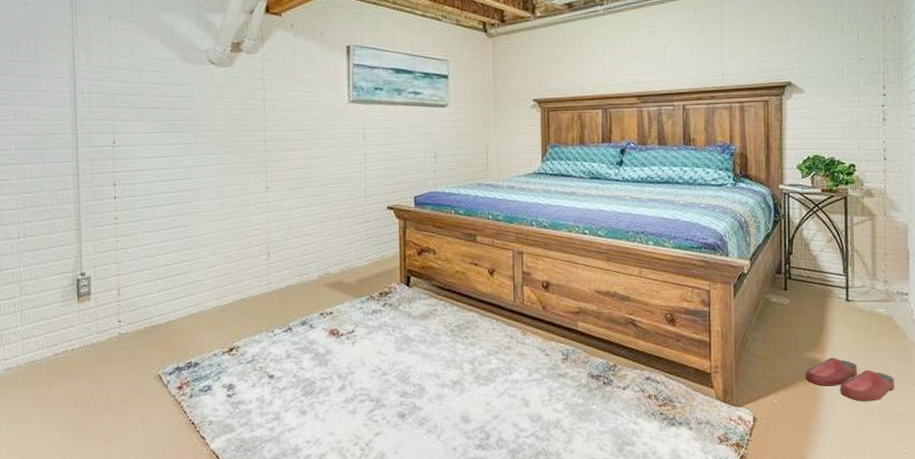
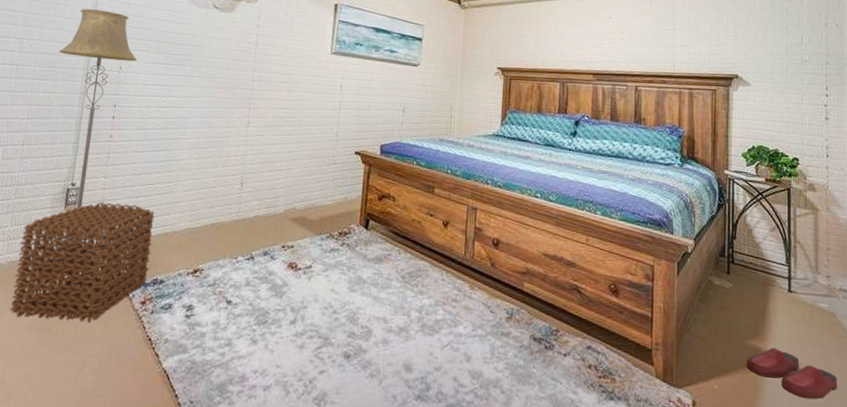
pouf: none [35,289,181,417] -> present [9,202,155,323]
floor lamp: none [40,78,132,373] -> present [42,9,138,276]

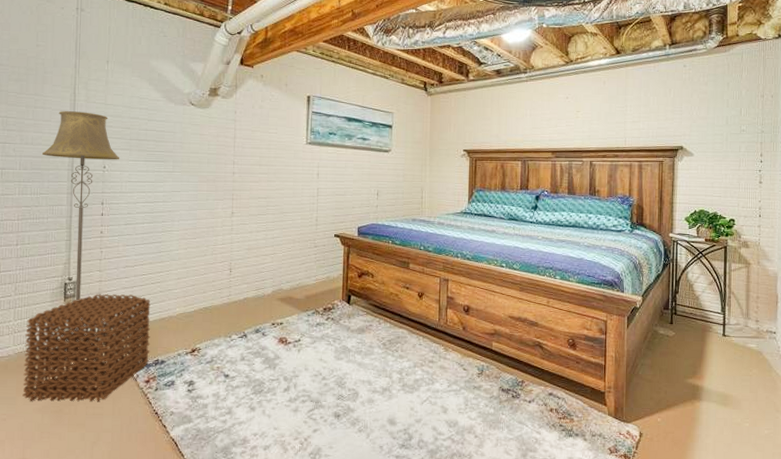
slippers: present [746,347,838,399] -> none [685,384,762,423]

